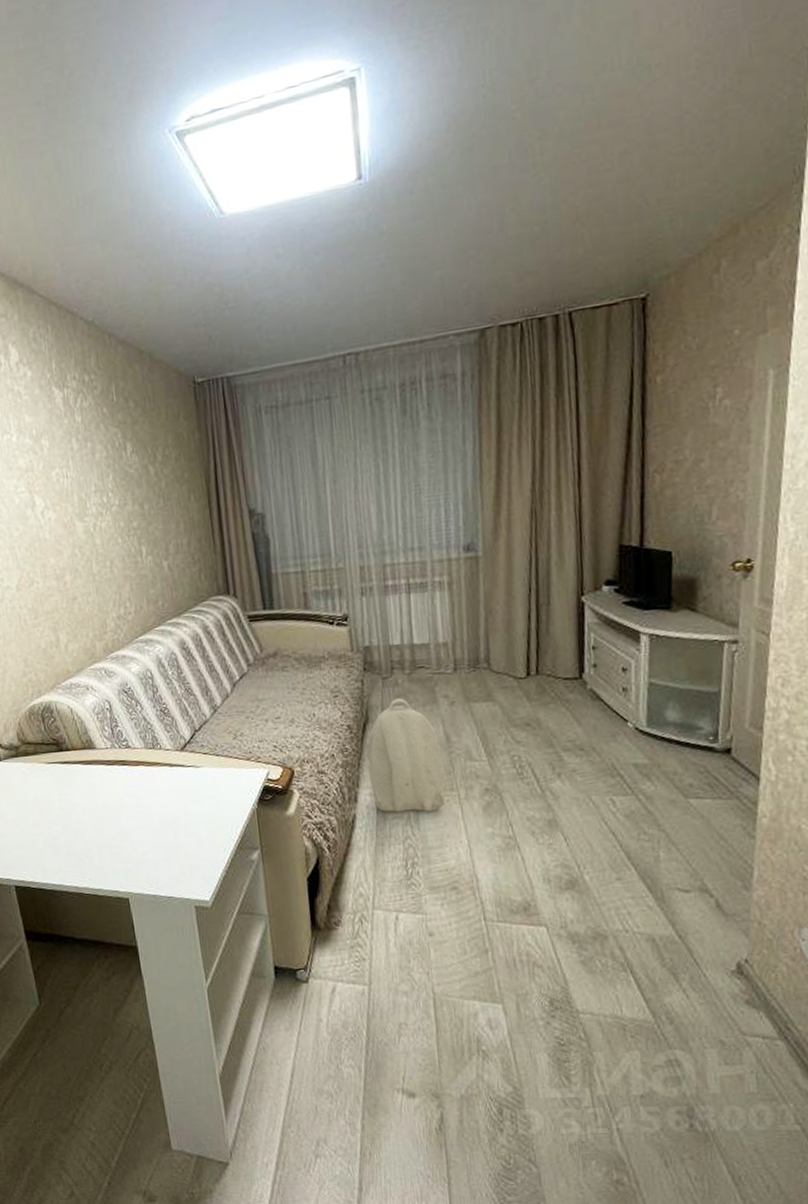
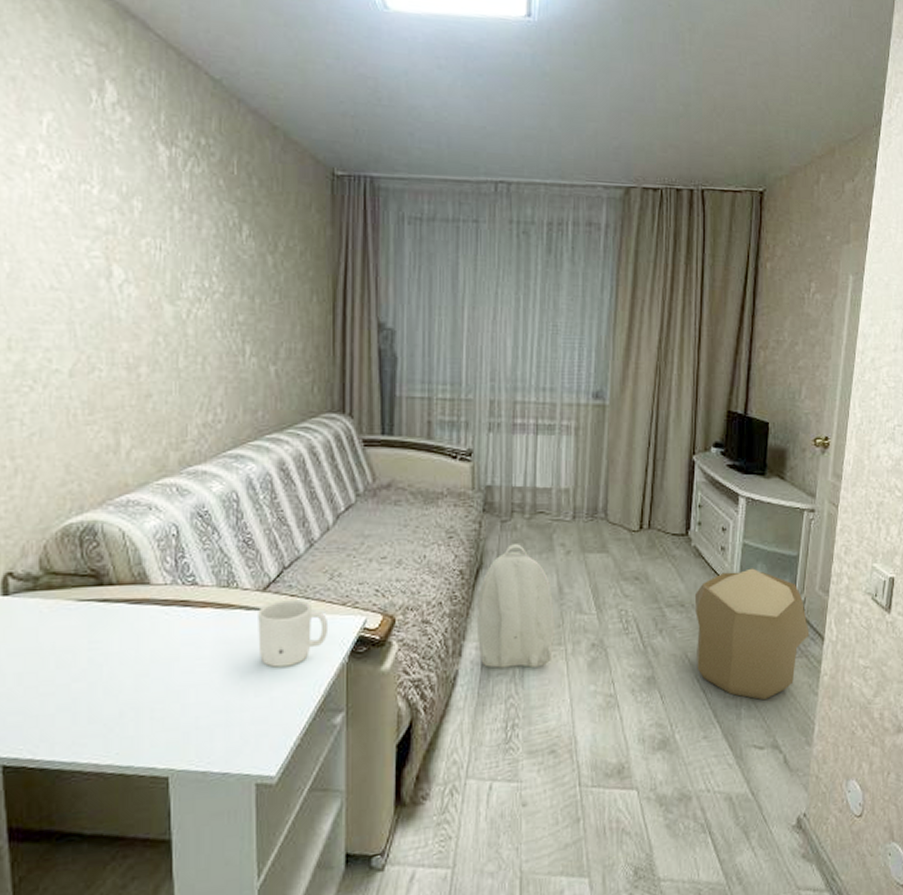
mug: none [179,757,238,813] -> present [258,600,329,668]
pouf: none [594,707,740,843] -> present [694,568,810,701]

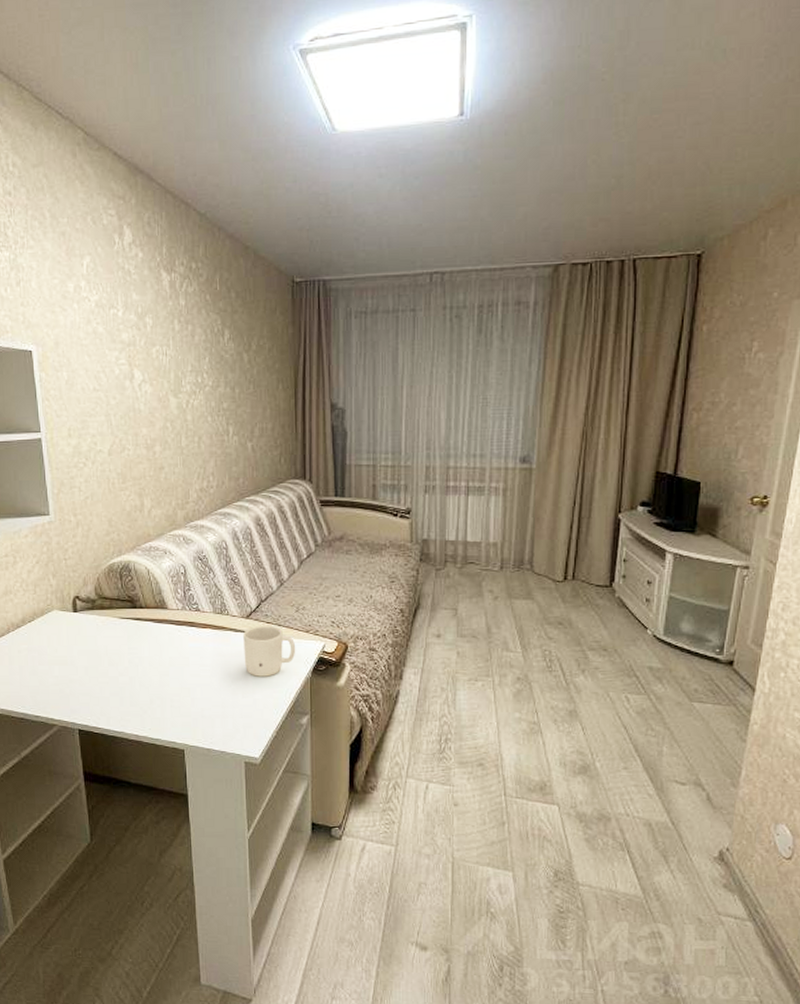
backpack: present [476,544,554,669] -> none [414,589,483,695]
pouf: present [694,568,810,701] -> none [617,619,739,742]

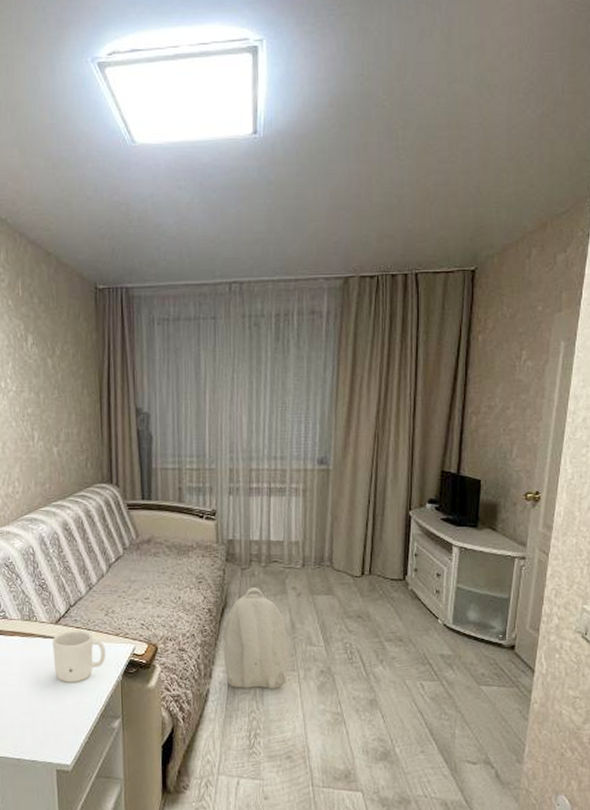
backpack: none [414,589,483,695] -> present [223,588,289,690]

